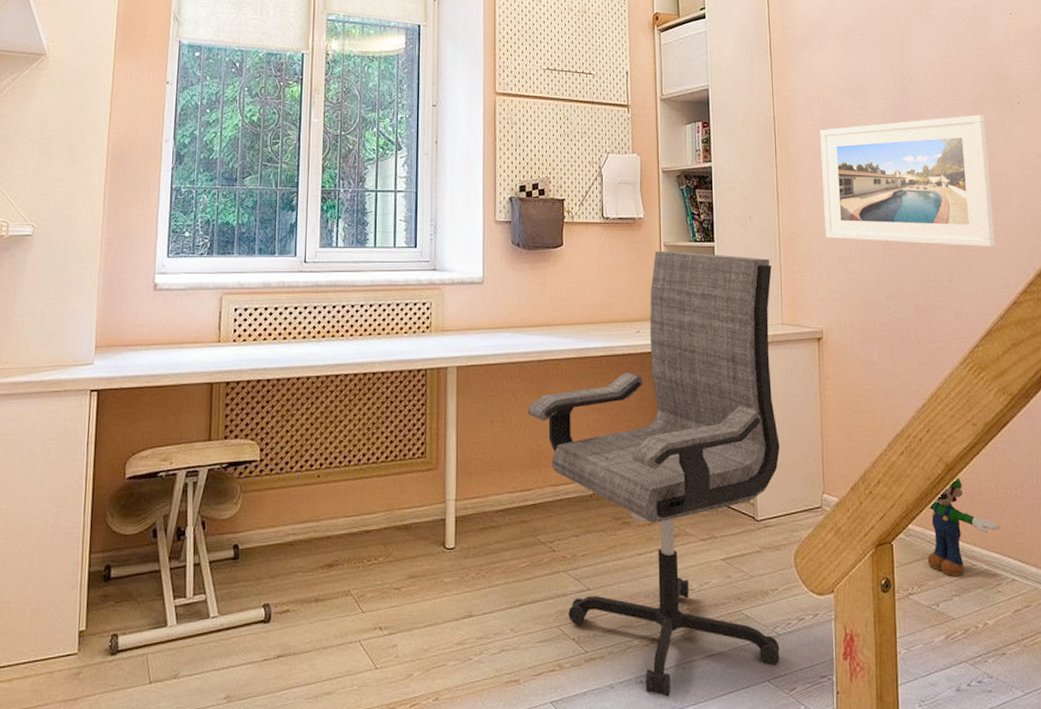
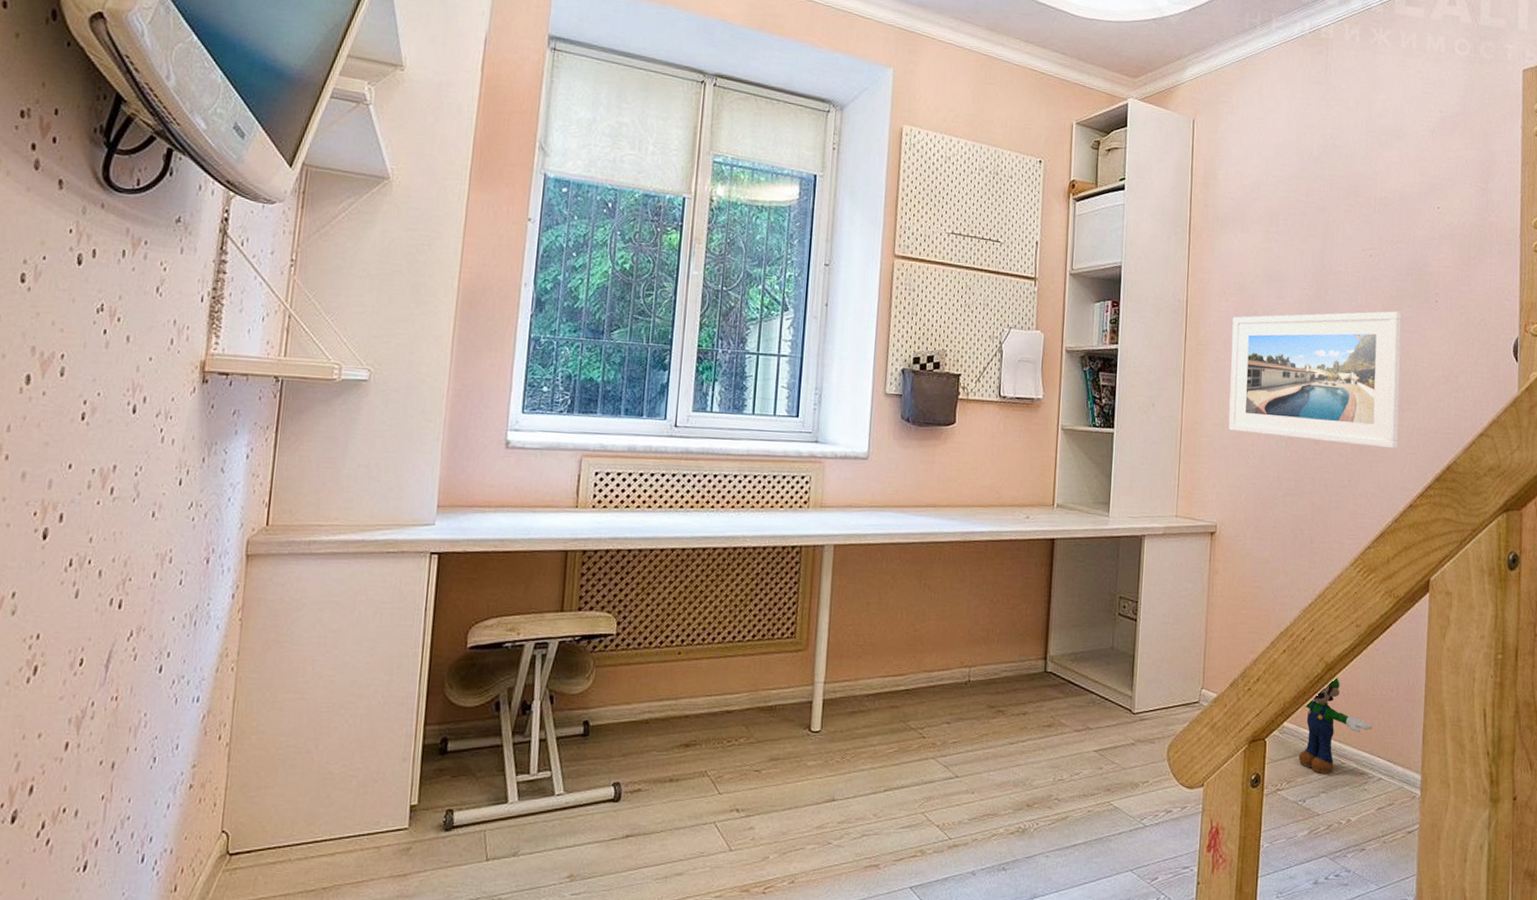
office chair: present [527,250,780,697] -> none [906,434,1171,884]

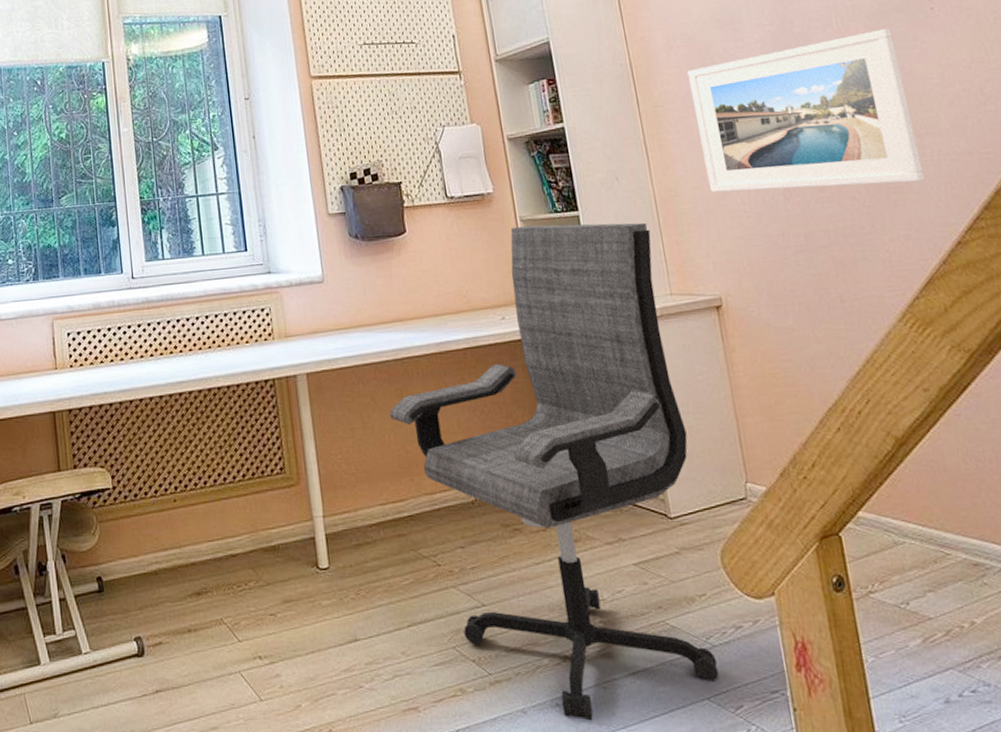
office chair: none [906,434,1171,884] -> present [389,222,719,721]
plush toy: present [1298,677,1373,774] -> none [880,453,977,569]

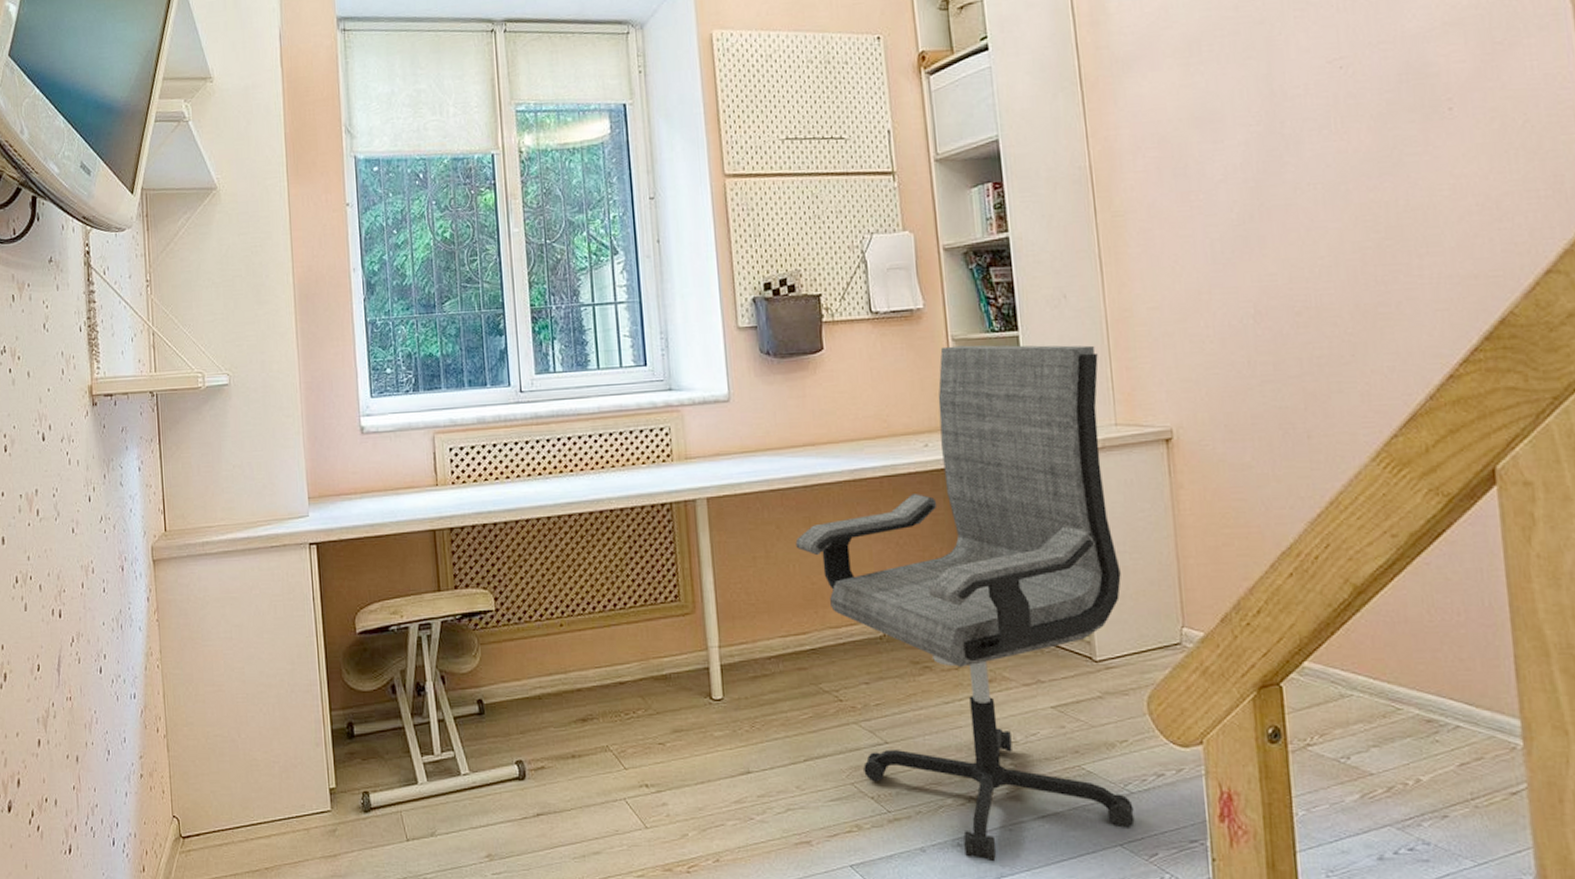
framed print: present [687,28,925,193] -> none [1155,131,1420,314]

